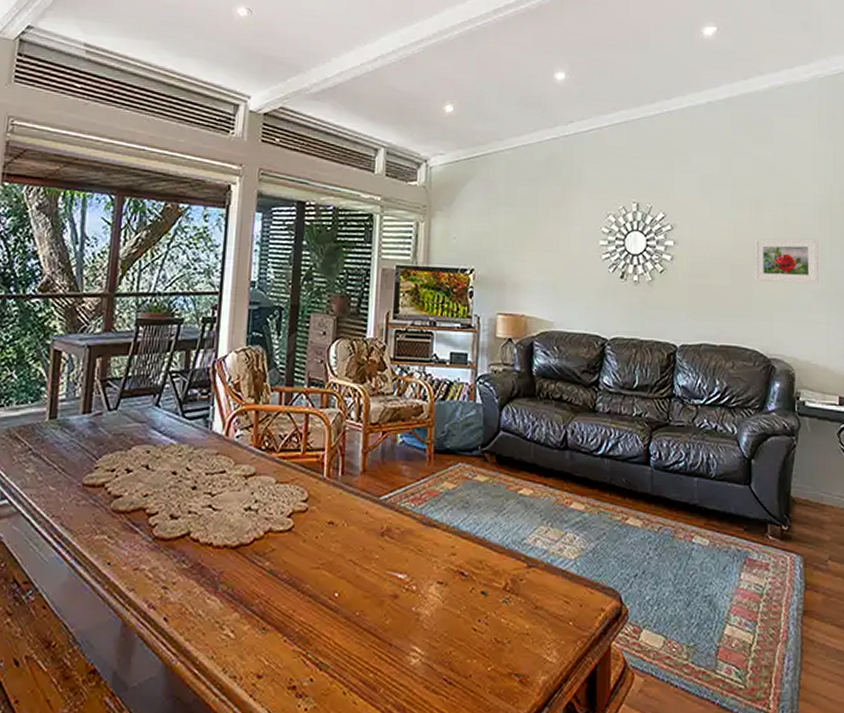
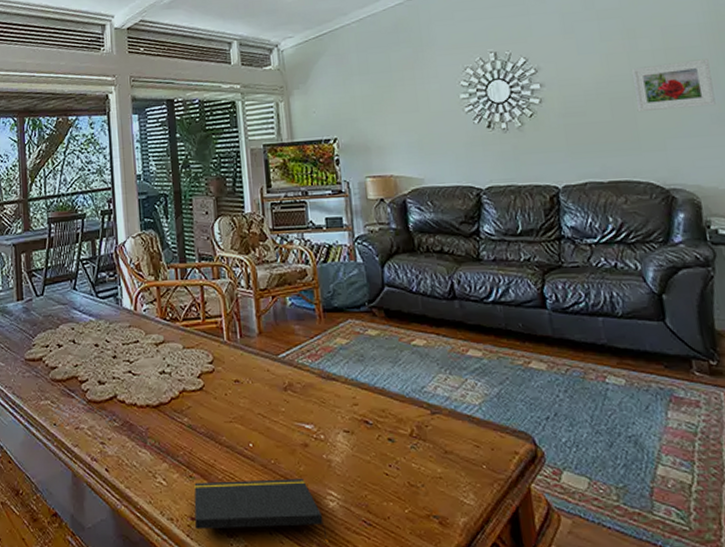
notepad: none [261,633,405,699] -> present [194,479,328,539]

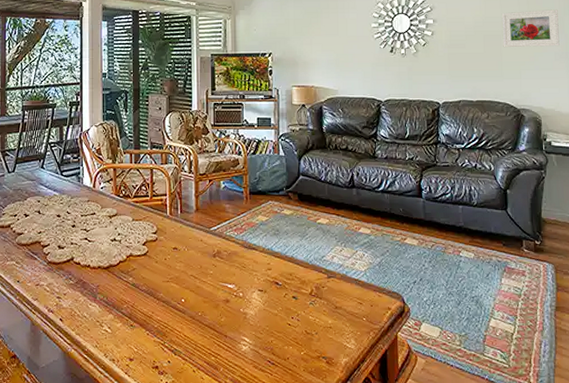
notepad: present [194,479,328,539] -> none [133,328,239,376]

